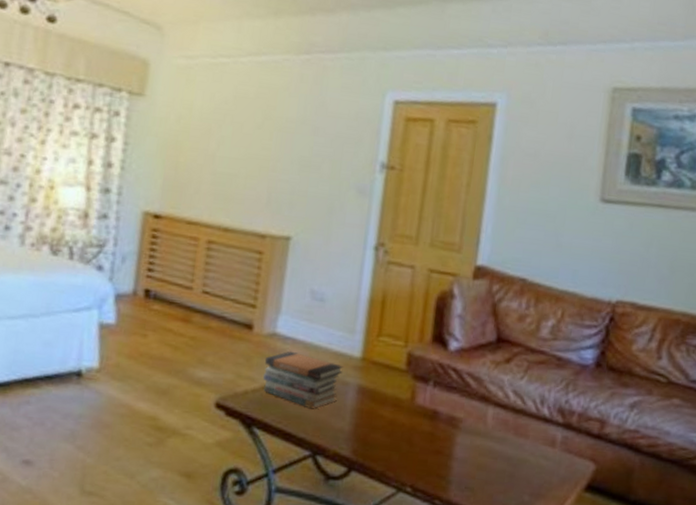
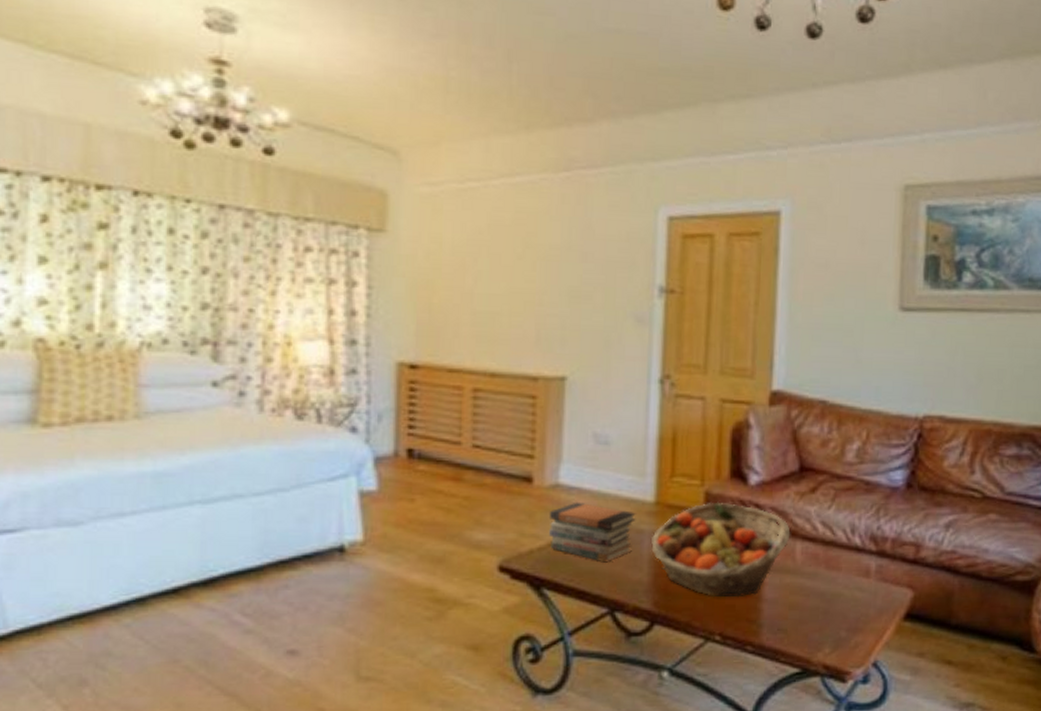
fruit basket: none [354,363,484,454] -> present [651,502,791,598]

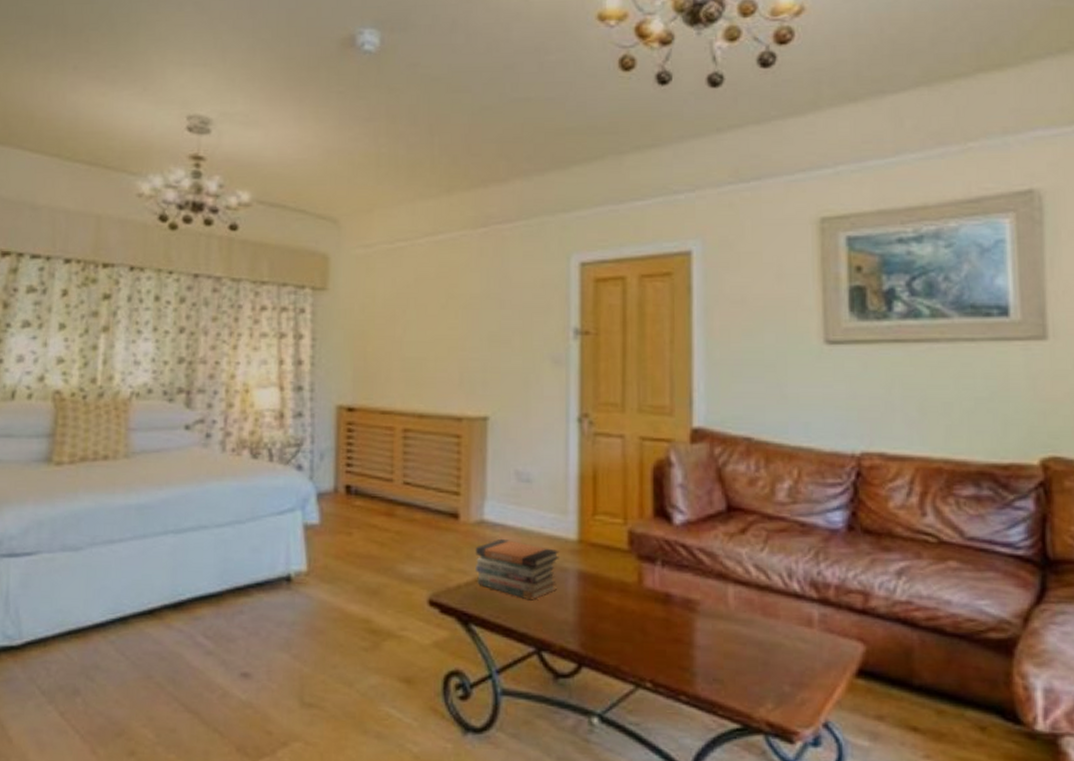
fruit basket: present [651,502,791,598] -> none [576,541,721,643]

